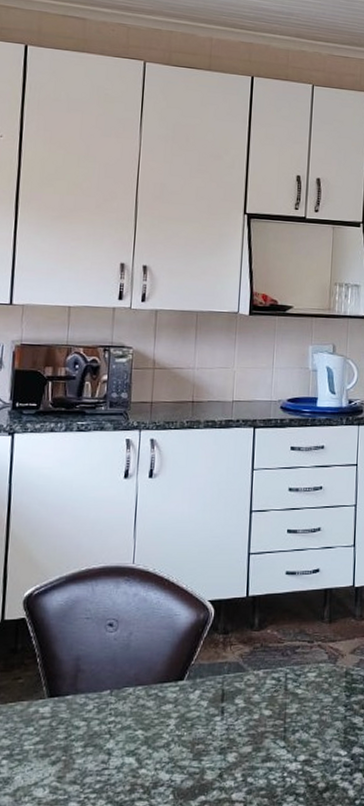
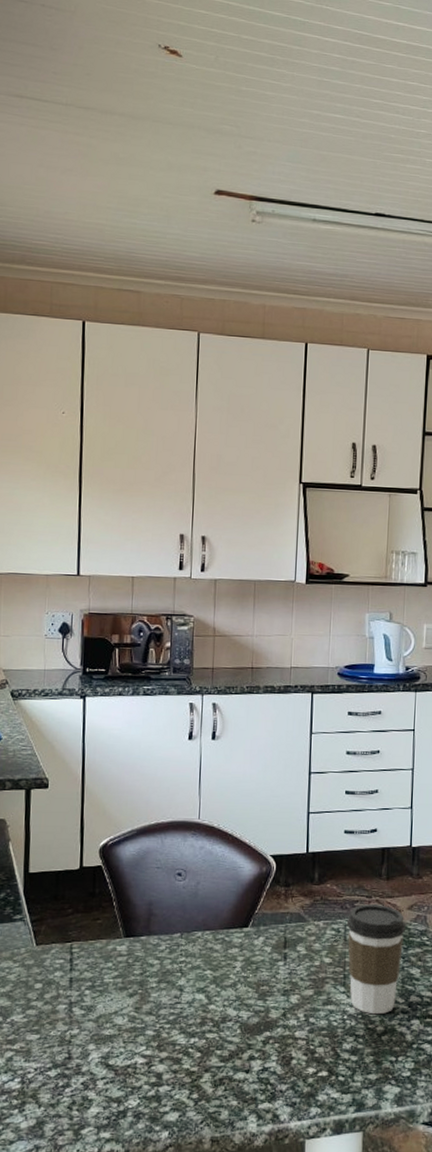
coffee cup: none [287,650,349,770] -> present [346,904,406,1015]

